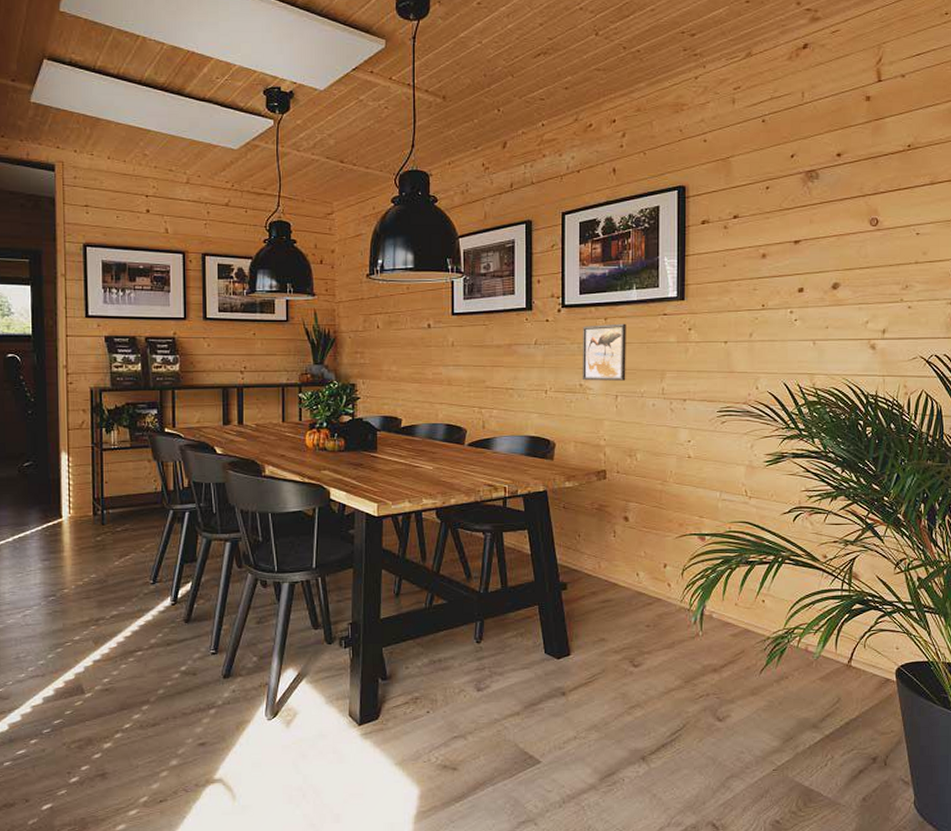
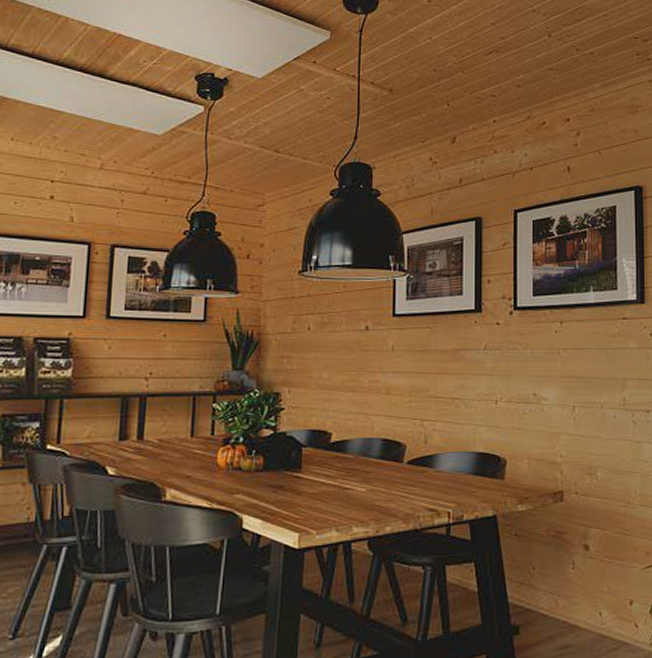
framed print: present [582,323,626,381] -> none [536,327,584,390]

